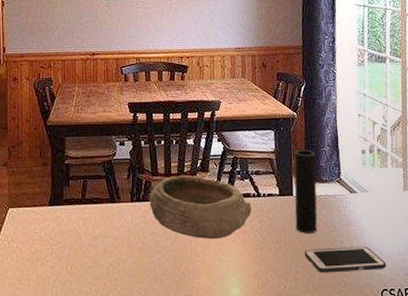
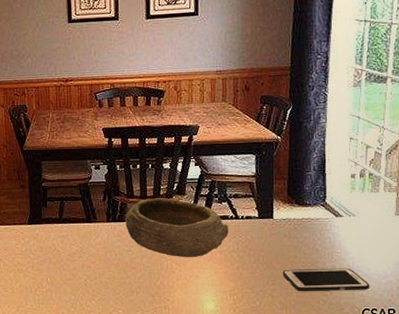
cup: present [294,149,318,233] -> none [274,173,300,254]

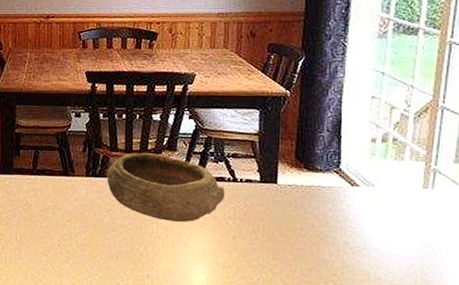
cell phone: present [282,268,370,292] -> none [286,242,389,273]

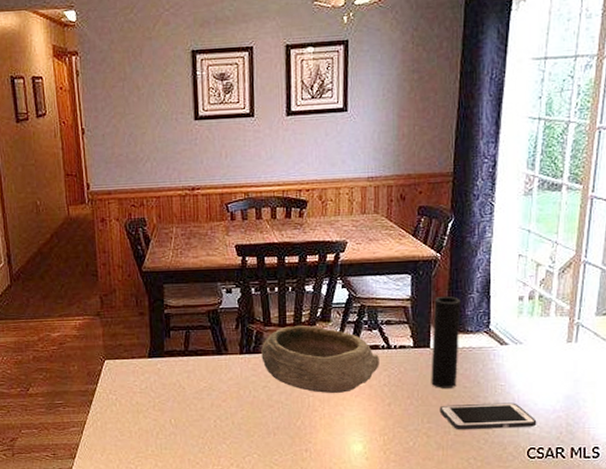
cup: none [277,132,311,226] -> present [431,295,462,388]
cell phone: none [286,242,389,273] -> present [439,402,537,430]

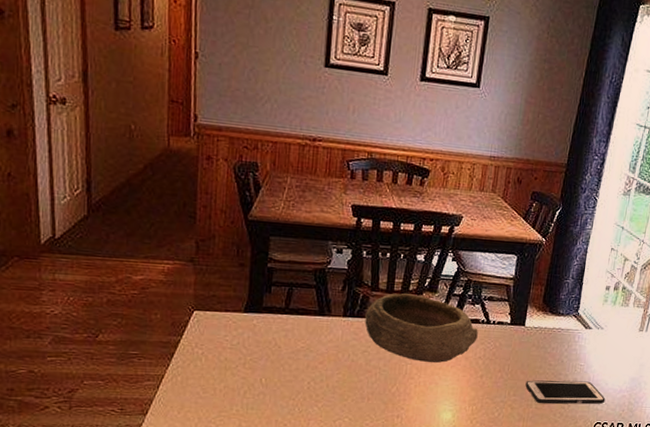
cup: present [431,295,462,388] -> none [521,278,558,365]

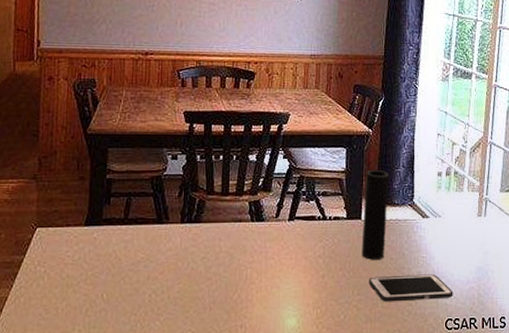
bowl: present [365,293,478,363] -> none [202,195,315,265]
cup: none [521,278,558,365] -> present [361,169,390,260]

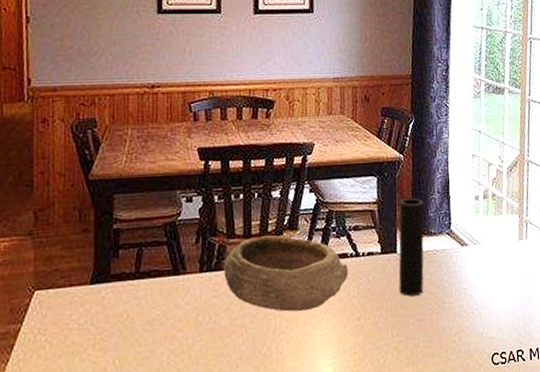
bowl: none [202,195,315,265] -> present [224,235,348,312]
cell phone: present [369,274,453,302] -> none [408,306,498,341]

